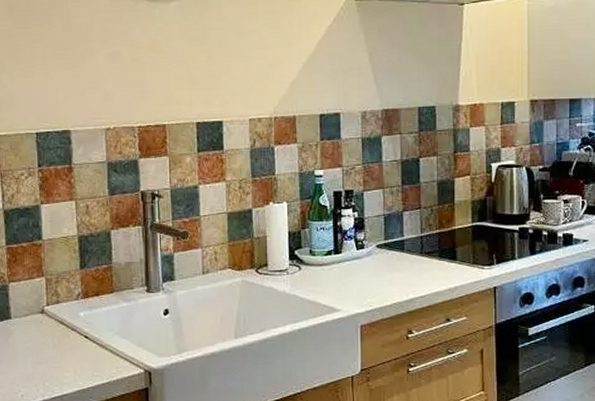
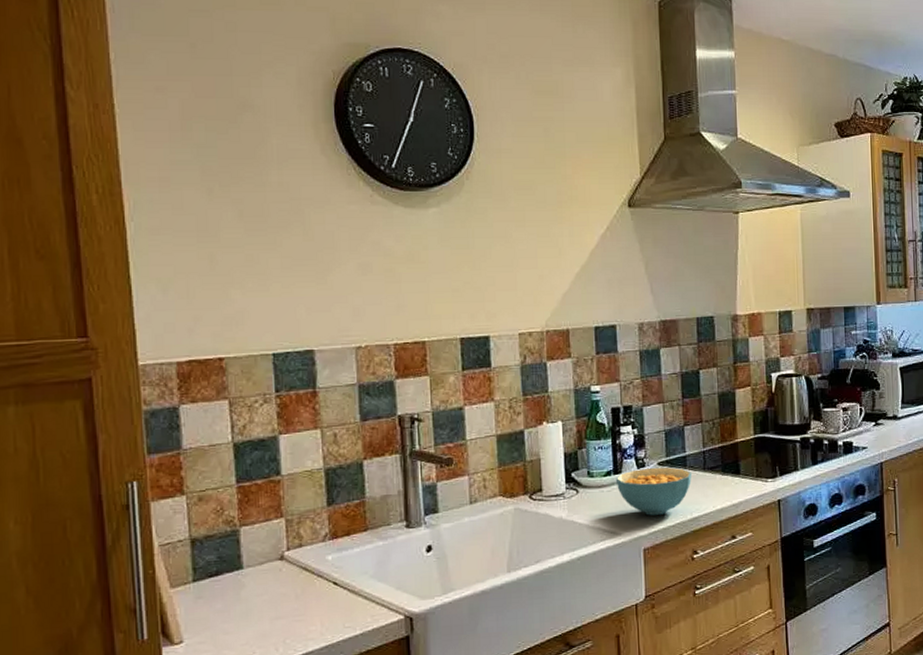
cereal bowl: none [336,249,409,294] -> present [615,467,692,515]

